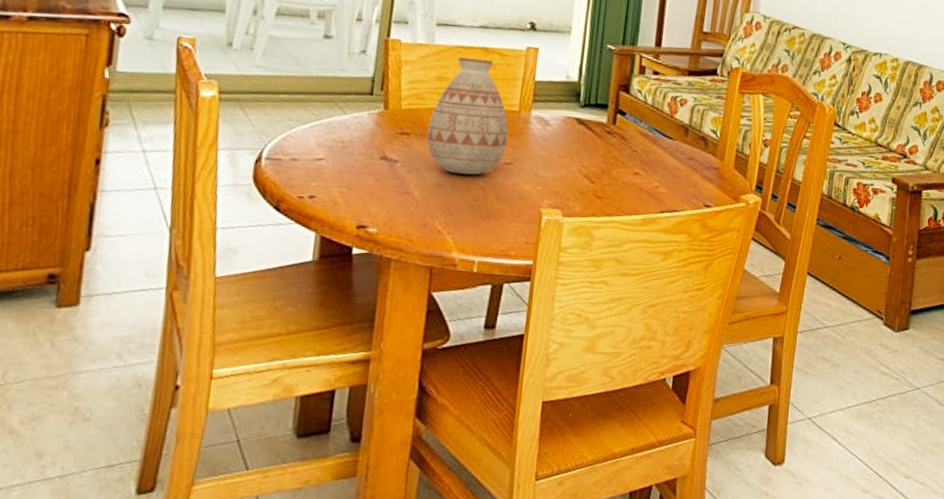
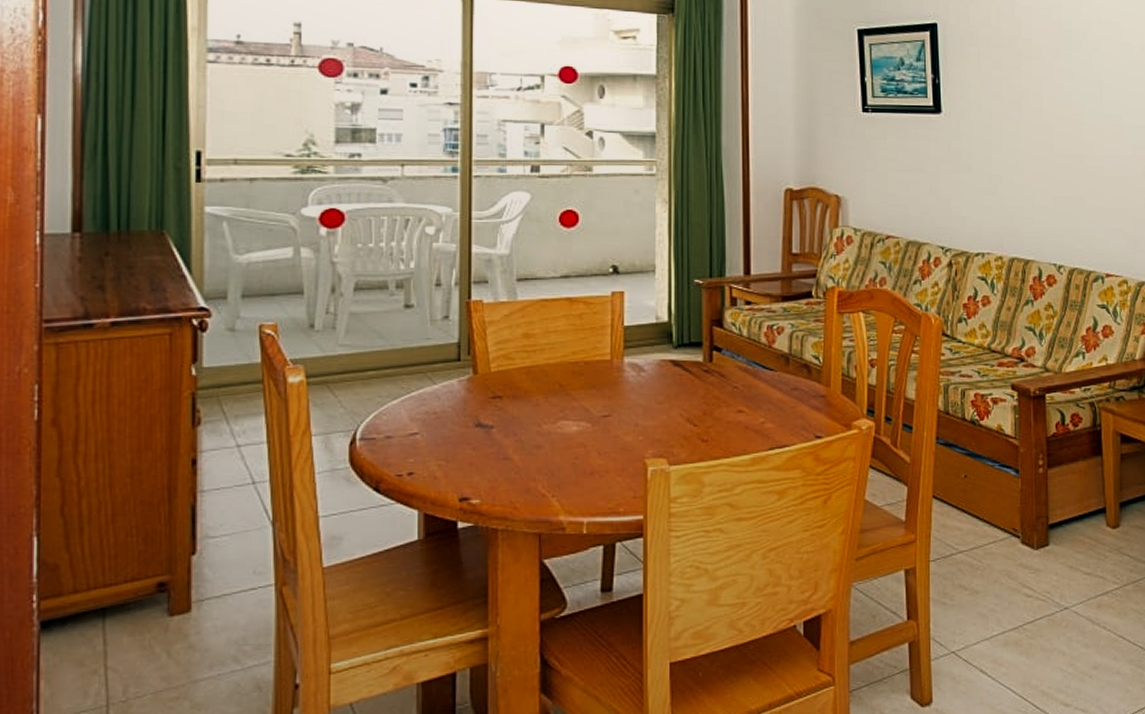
vase: present [426,56,509,175] -> none [520,310,603,433]

